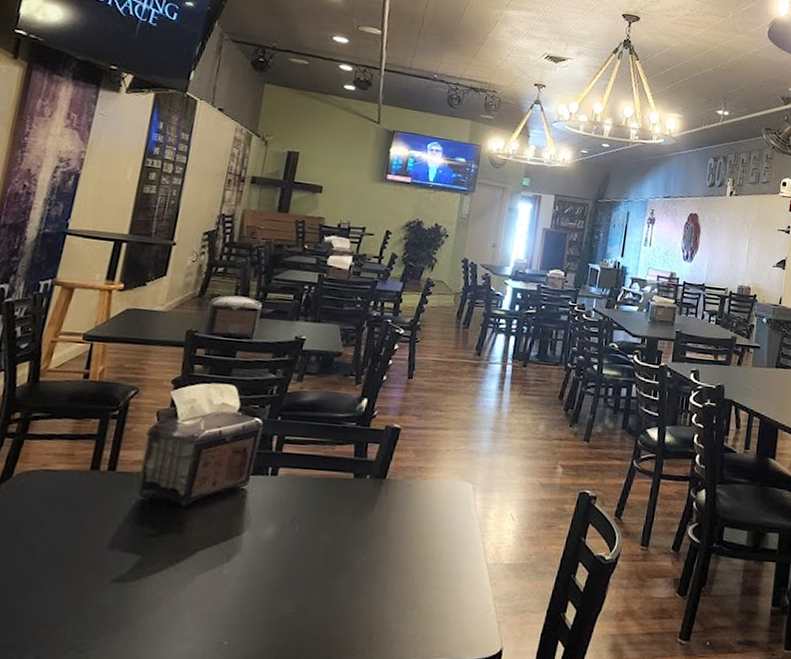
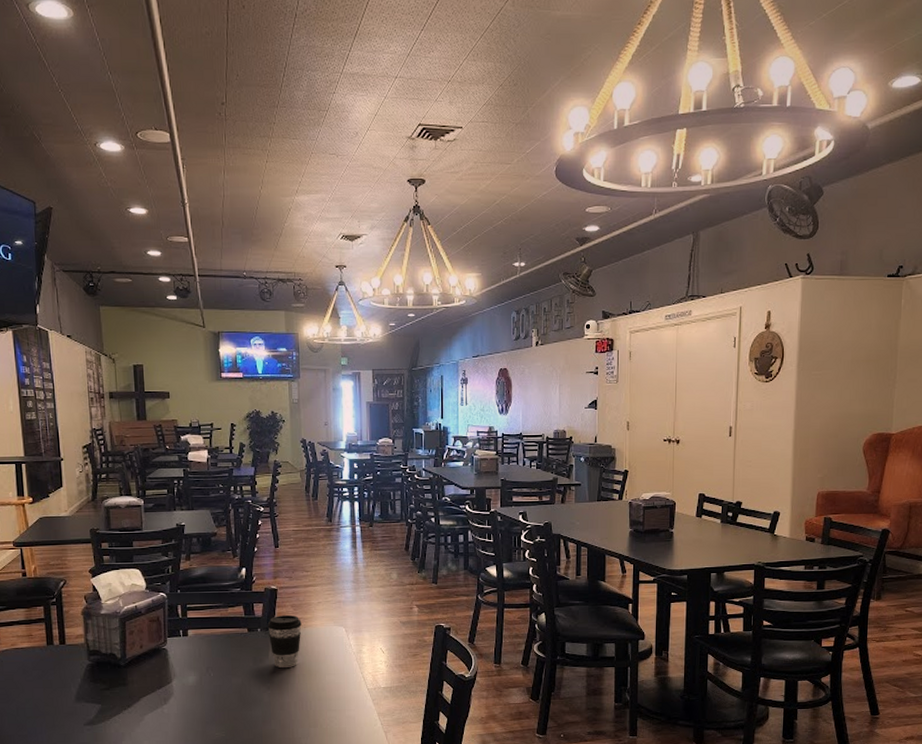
coffee cup: none [377,460,422,528] -> present [267,614,302,668]

